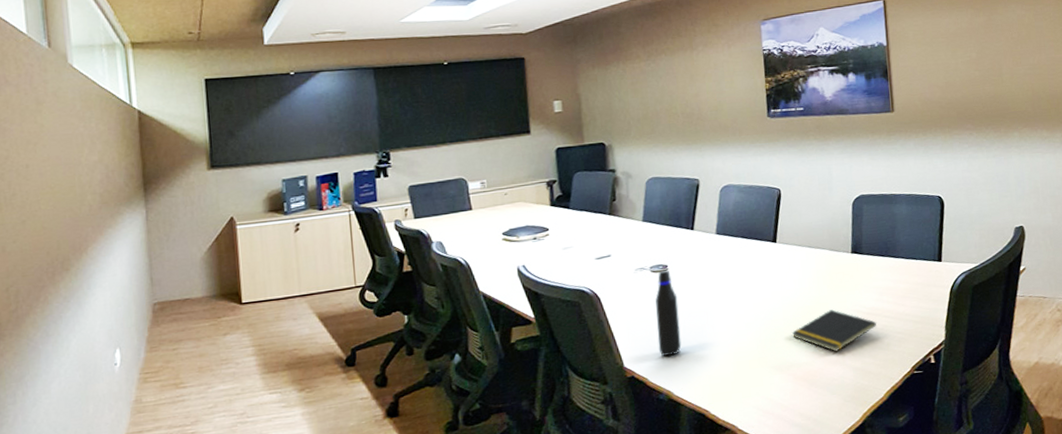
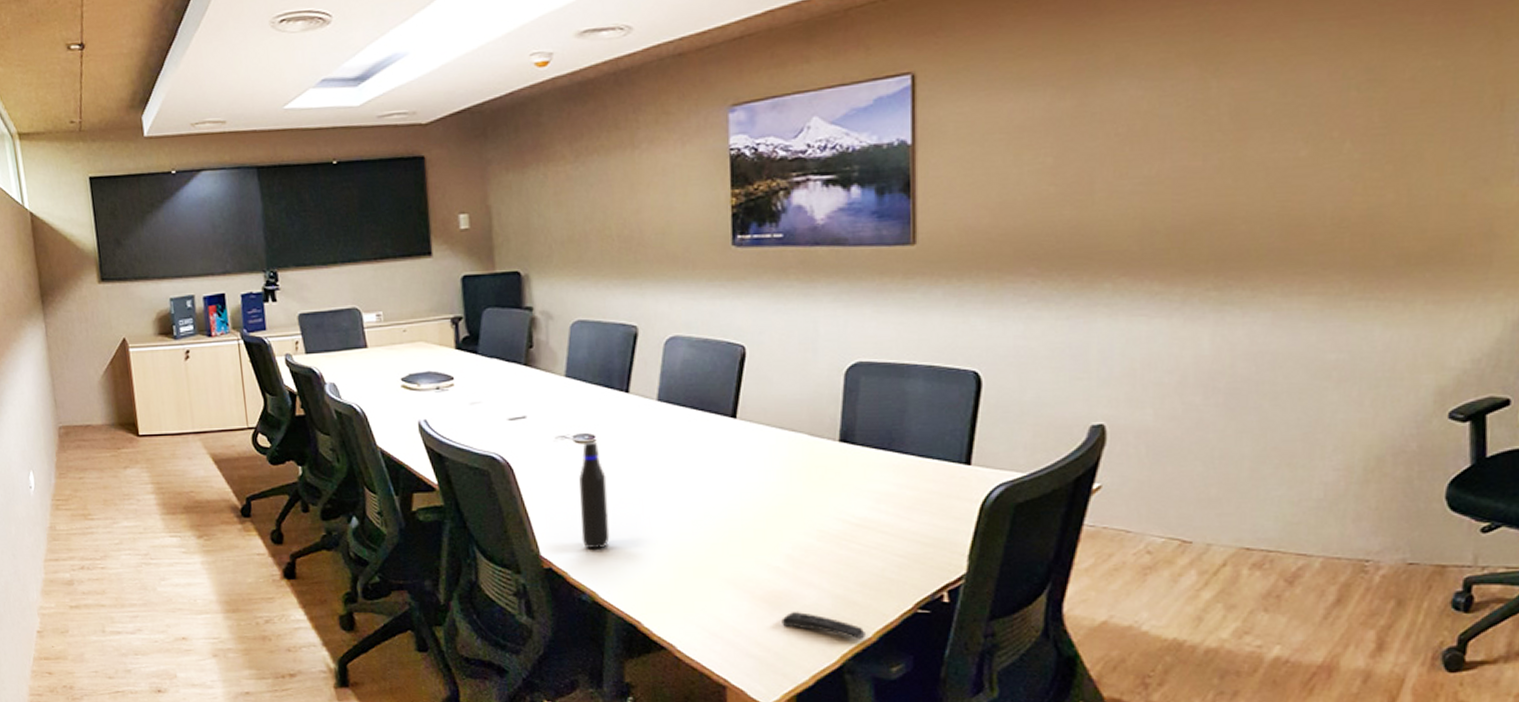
notepad: present [792,309,877,352] -> none [752,514,870,570]
remote control: none [817,385,880,400] -> present [781,612,867,639]

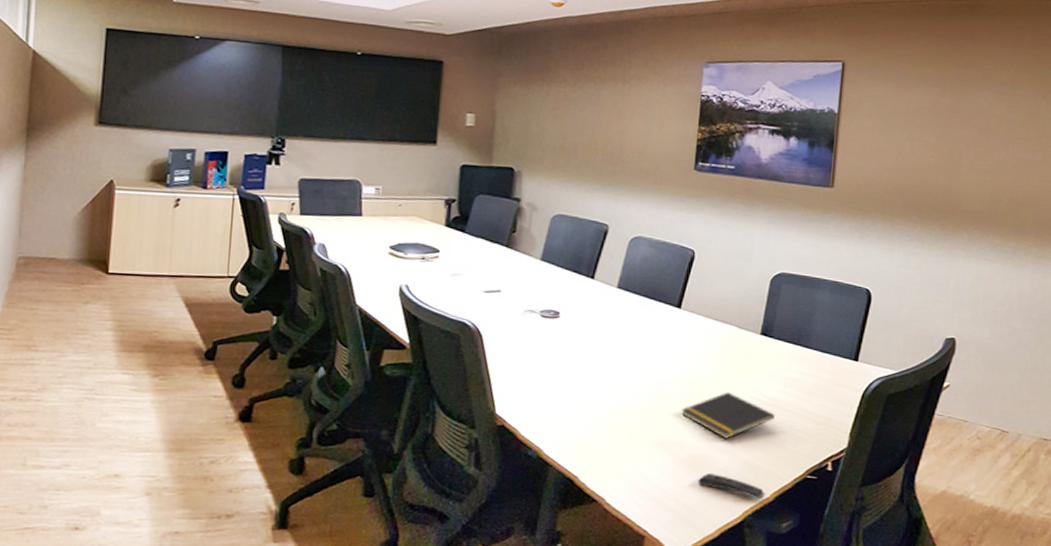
water bottle: present [579,441,610,549] -> none [535,316,565,411]
notepad: none [752,514,870,570] -> present [681,392,776,439]

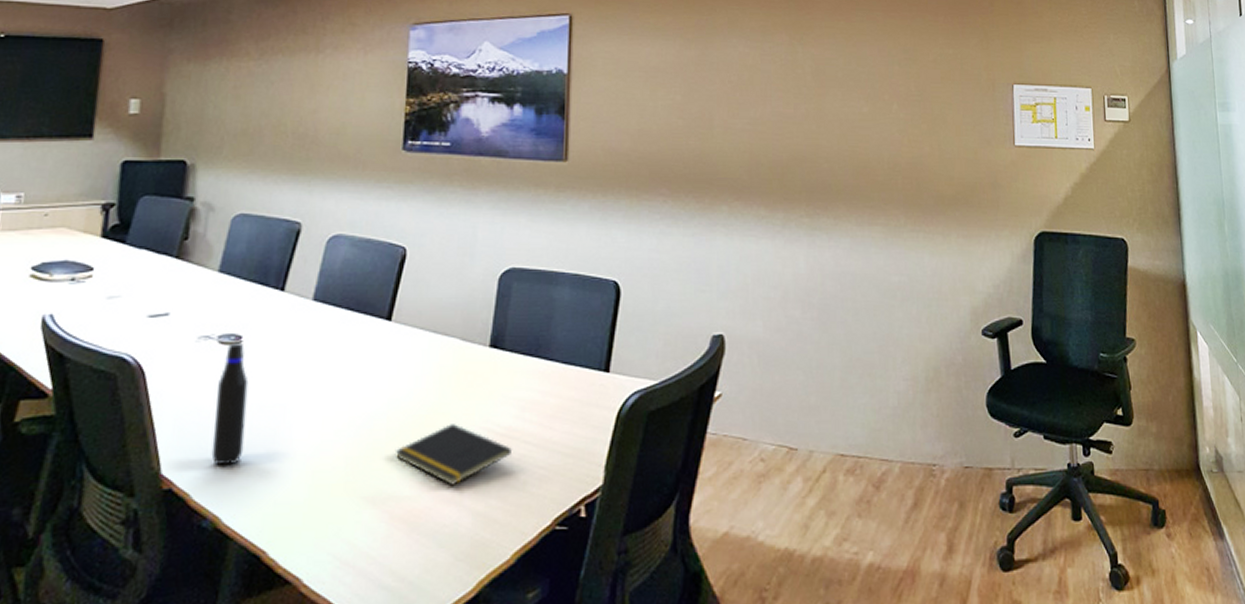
water bottle: none [535,316,565,411] -> present [211,342,249,466]
remote control: present [698,473,766,499] -> none [419,533,505,562]

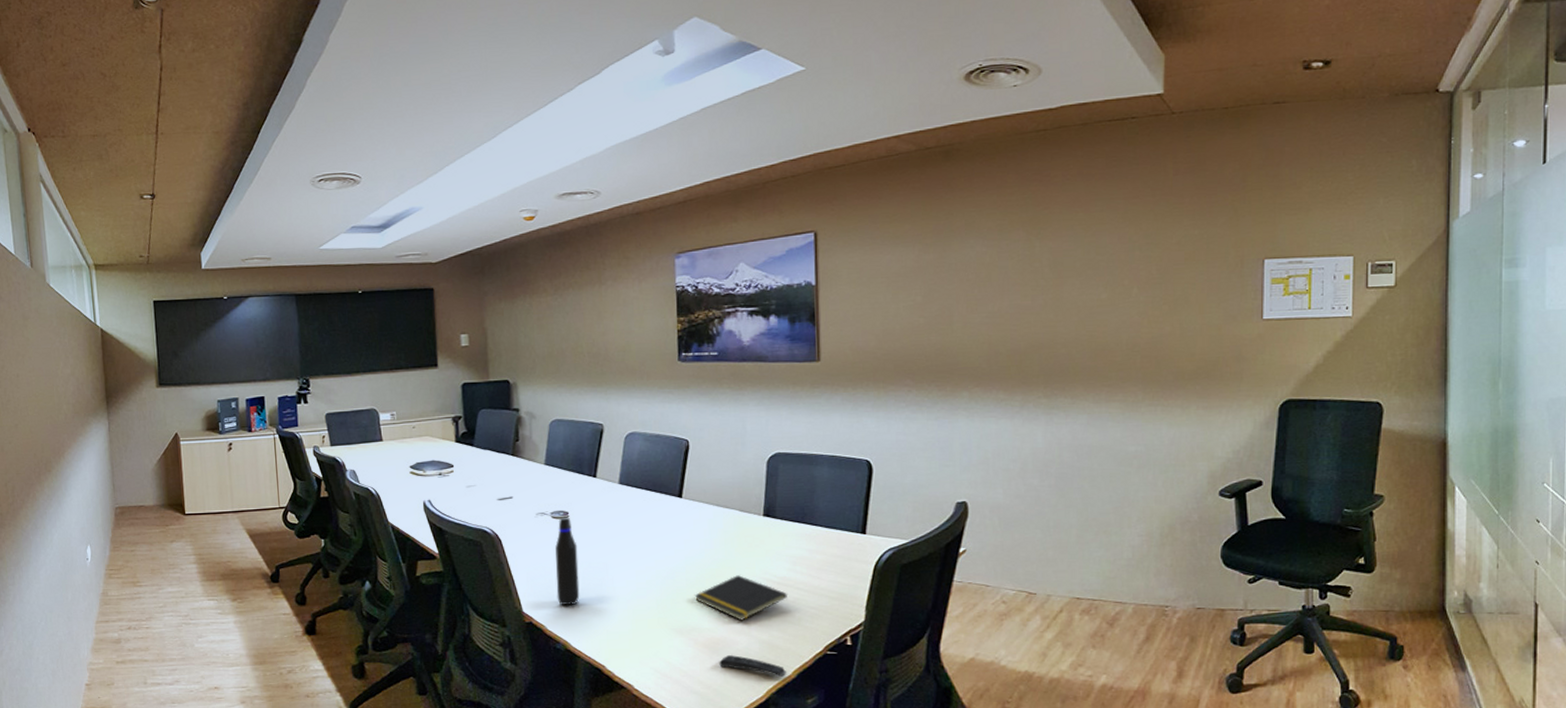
remote control: none [419,533,505,562] -> present [719,655,787,677]

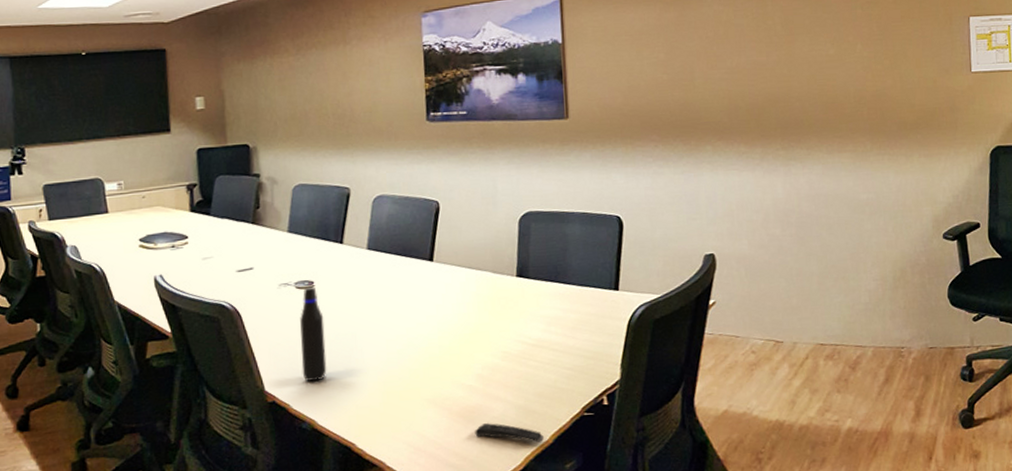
notepad: present [695,575,788,621] -> none [449,339,544,387]

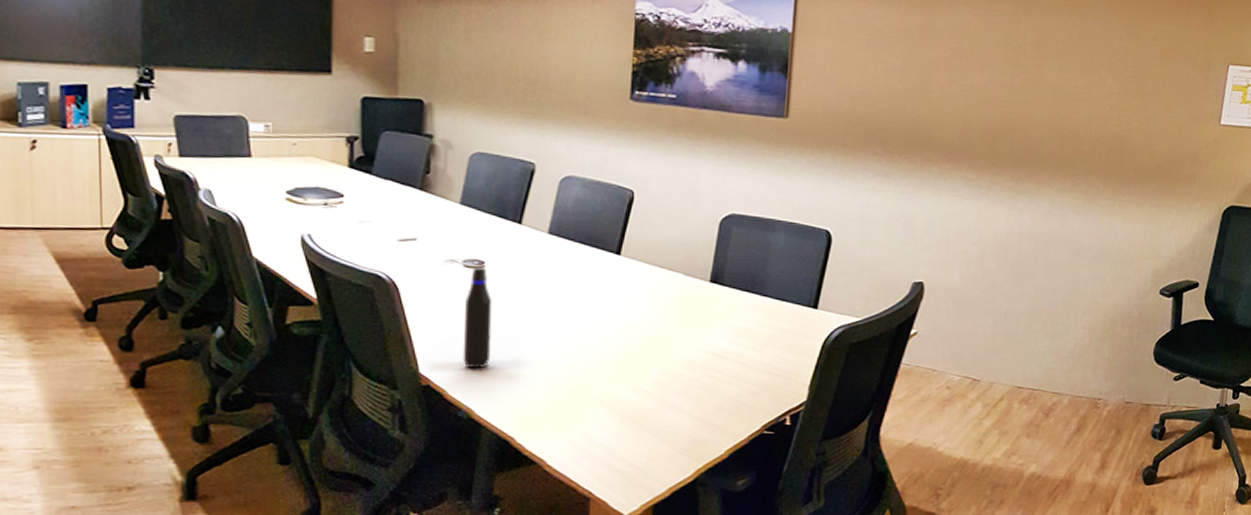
remote control: present [475,423,545,443] -> none [646,431,719,456]

